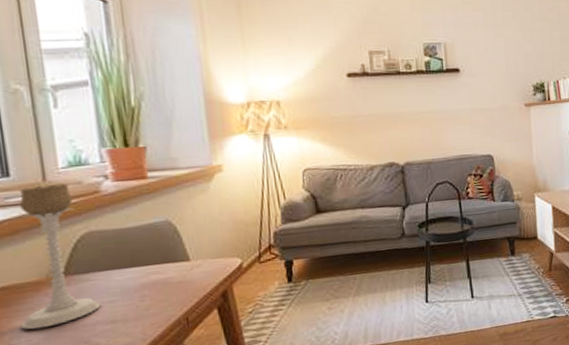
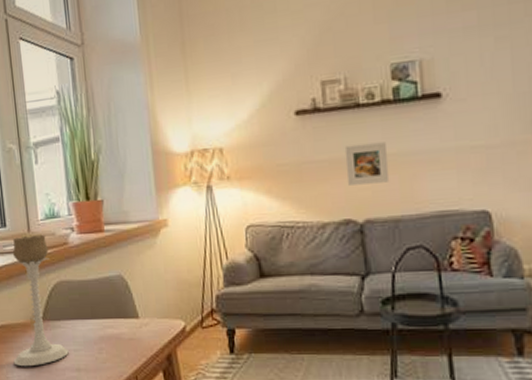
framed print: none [388,102,424,136] -> present [344,142,390,185]

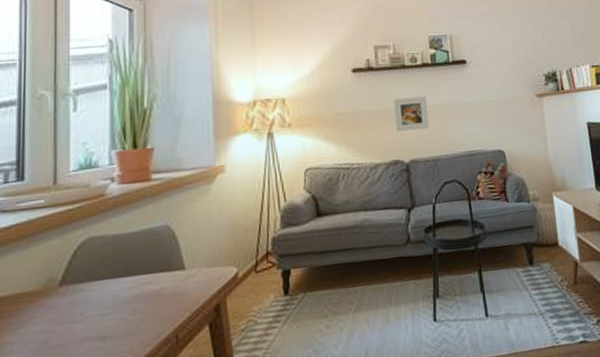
candle holder: present [12,235,69,367] -> none [11,187,92,346]

